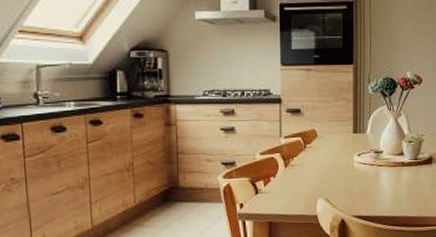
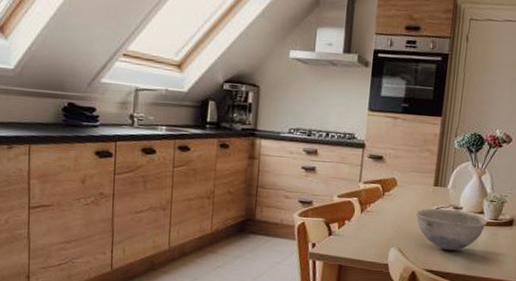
bowl: none [339,154,408,194] -> present [416,208,488,251]

